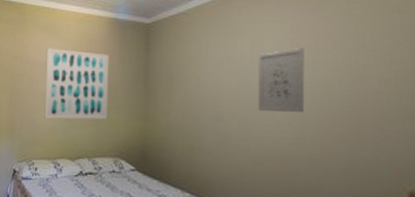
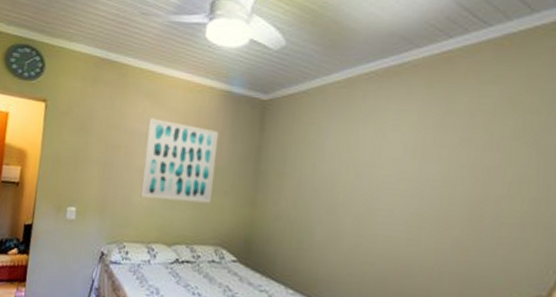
wall art: present [257,48,305,113] -> none [373,141,429,213]

